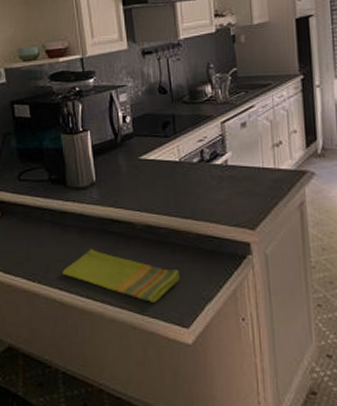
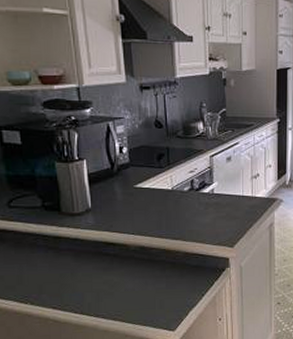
dish towel: present [62,249,180,303] -> none [56,270,168,313]

